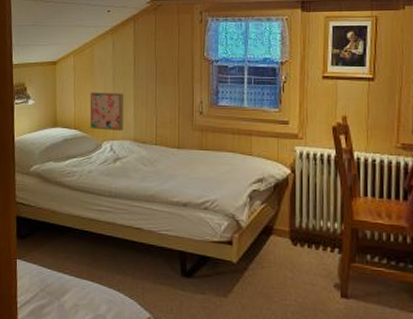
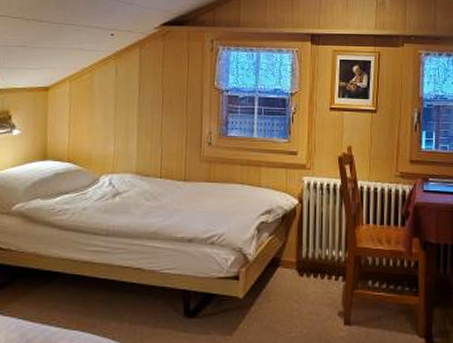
wall art: present [90,92,124,131] -> none [86,121,127,163]

